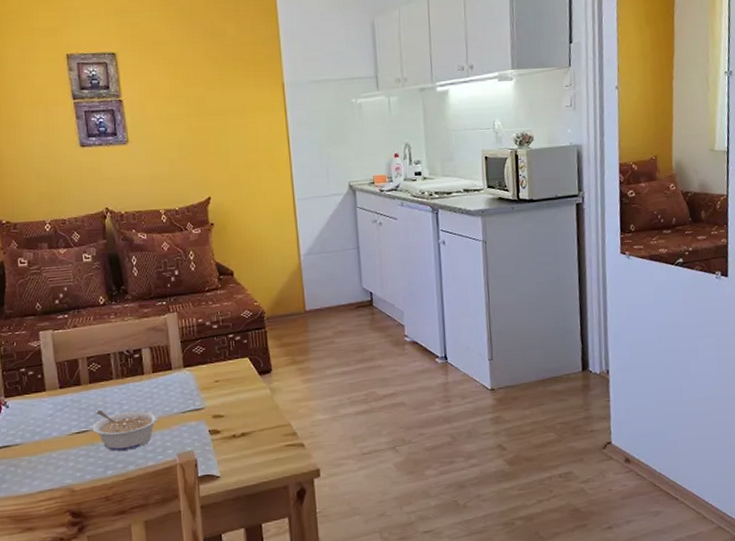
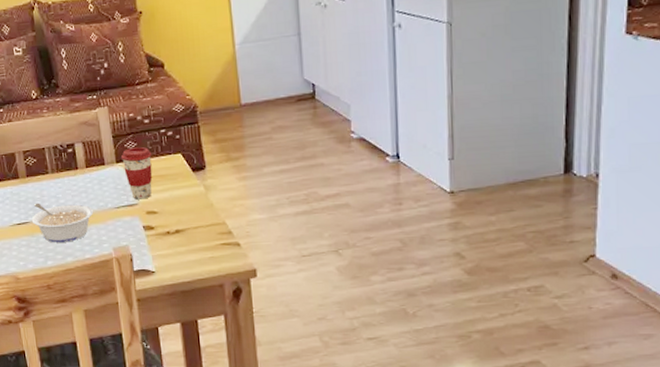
coffee cup: none [188,351,220,404] -> present [120,146,153,200]

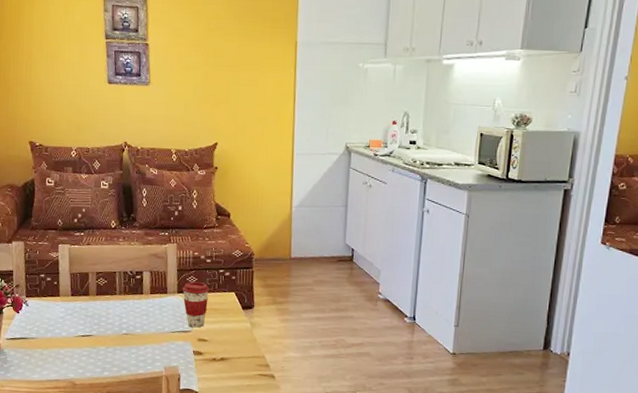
legume: present [31,203,94,243] -> none [95,319,152,357]

